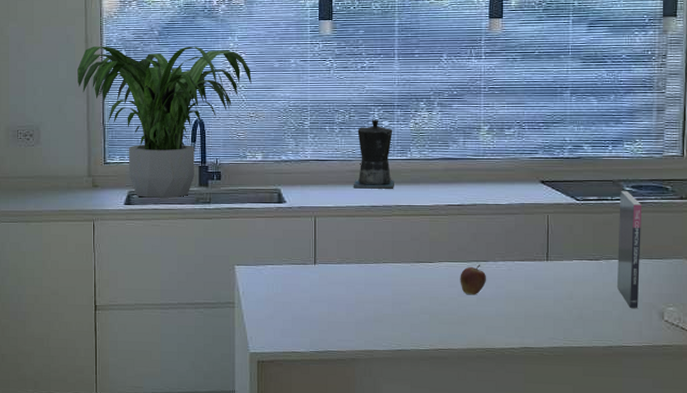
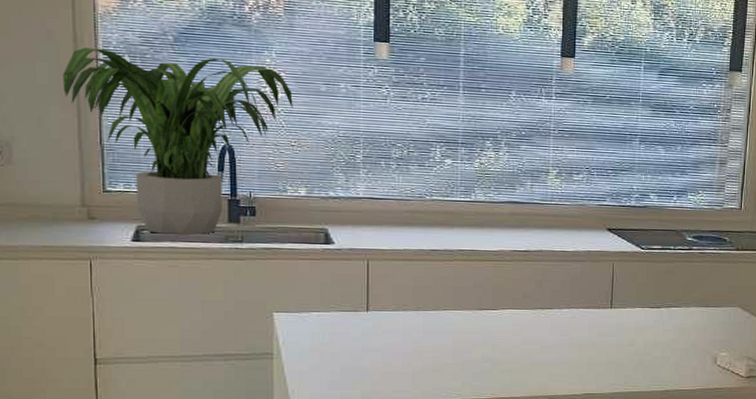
coffee maker: present [353,119,394,189] -> none [411,156,457,232]
fruit: present [460,264,487,295] -> none [524,311,551,343]
book: present [616,191,642,308] -> none [675,241,702,354]

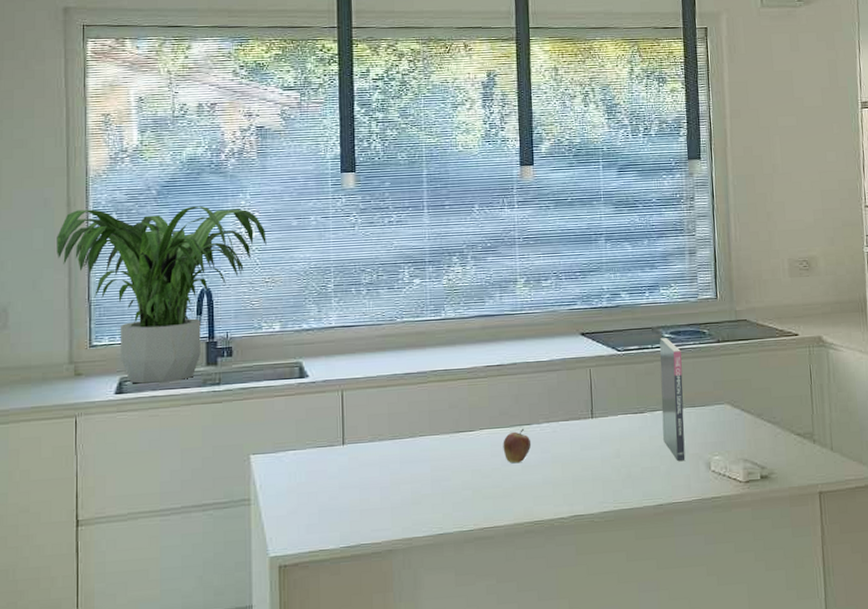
fruit: none [524,311,551,343] -> present [503,428,532,464]
book: none [675,241,702,354] -> present [659,338,686,461]

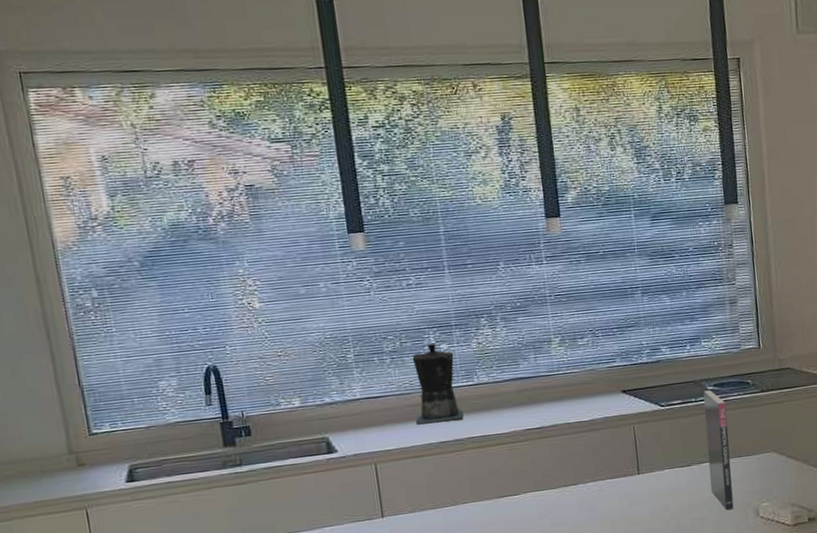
potted plant: present [57,205,266,384] -> none [30,276,274,470]
coffee maker: none [383,277,429,355] -> present [412,343,464,425]
fruit: present [503,428,532,464] -> none [549,488,579,523]

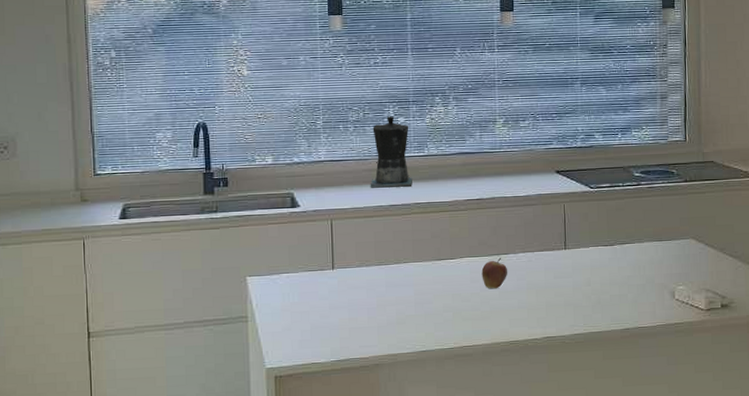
fruit: none [549,488,579,523] -> present [481,257,508,289]
book: present [703,390,734,510] -> none [630,177,652,290]

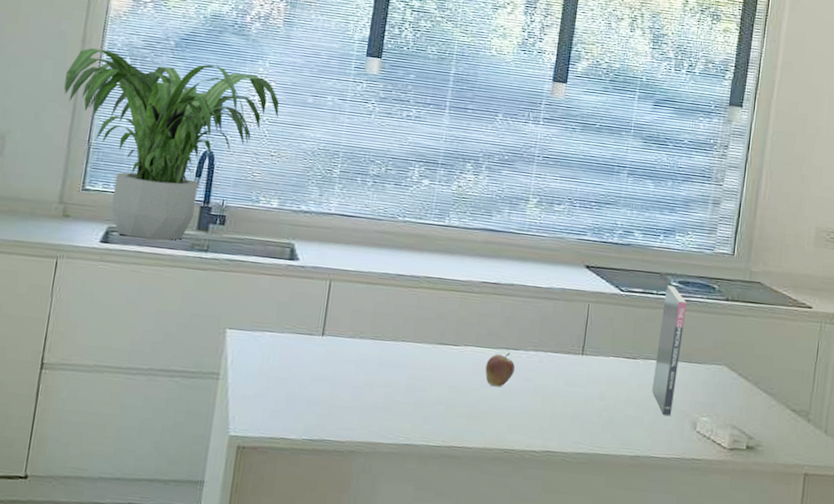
potted plant: none [59,44,258,211] -> present [64,48,280,241]
coffee maker: present [370,116,412,188] -> none [379,176,433,257]
book: none [630,177,652,290] -> present [651,285,688,415]

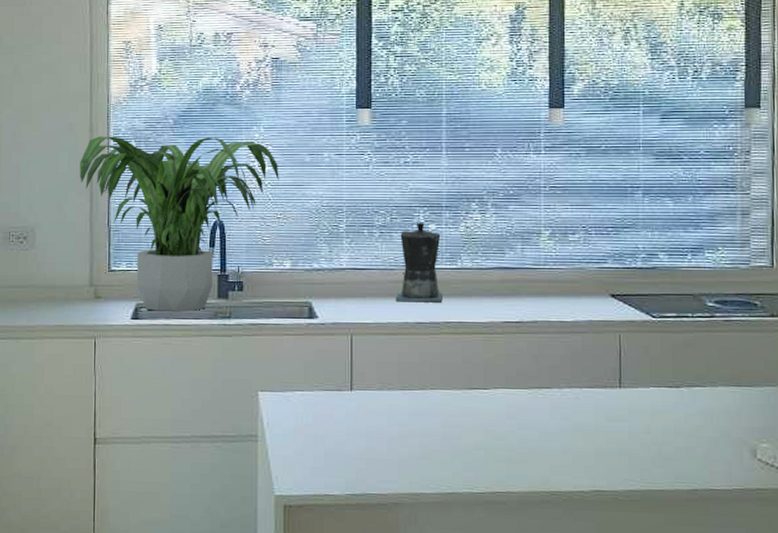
coffee maker: none [379,176,433,257] -> present [395,222,443,303]
fruit: present [485,352,516,387] -> none [519,391,551,428]
book: present [651,285,688,415] -> none [700,307,728,444]

